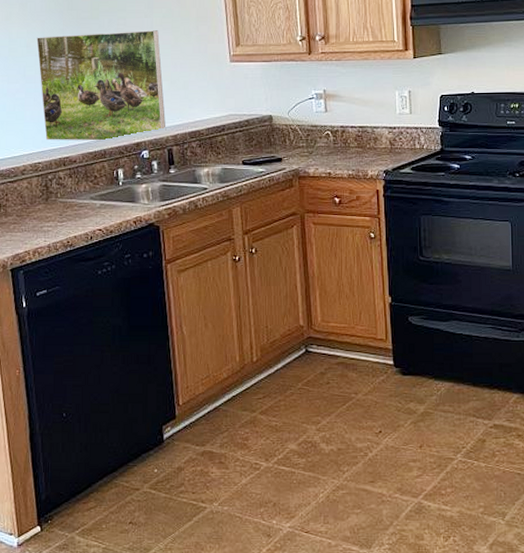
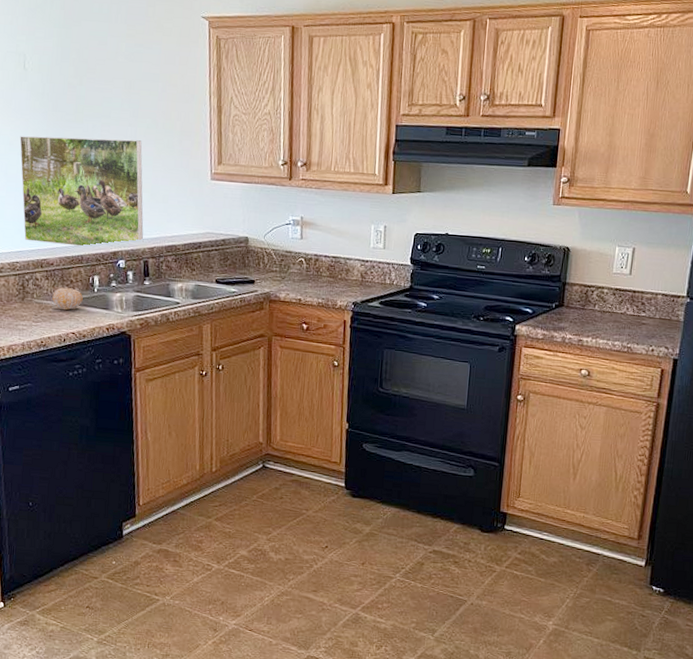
fruit: none [77,184,108,207] -> present [52,287,83,311]

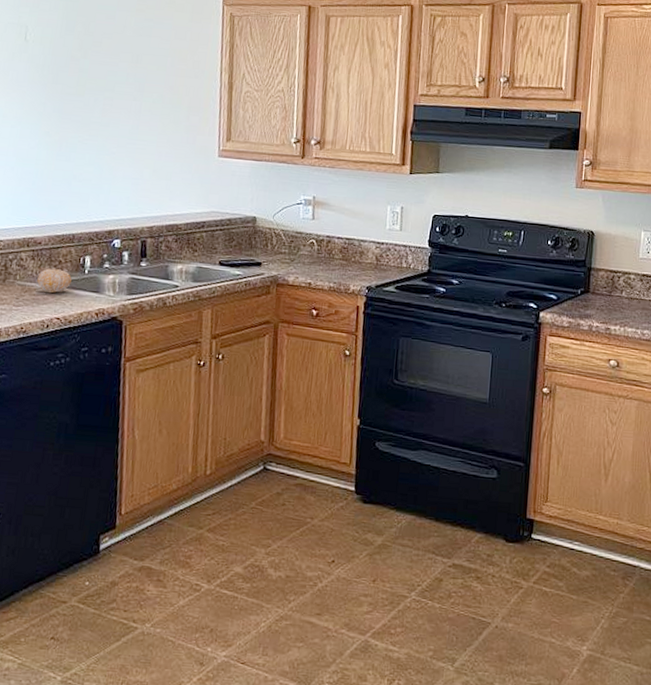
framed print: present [19,136,144,246] -> none [11,108,147,224]

